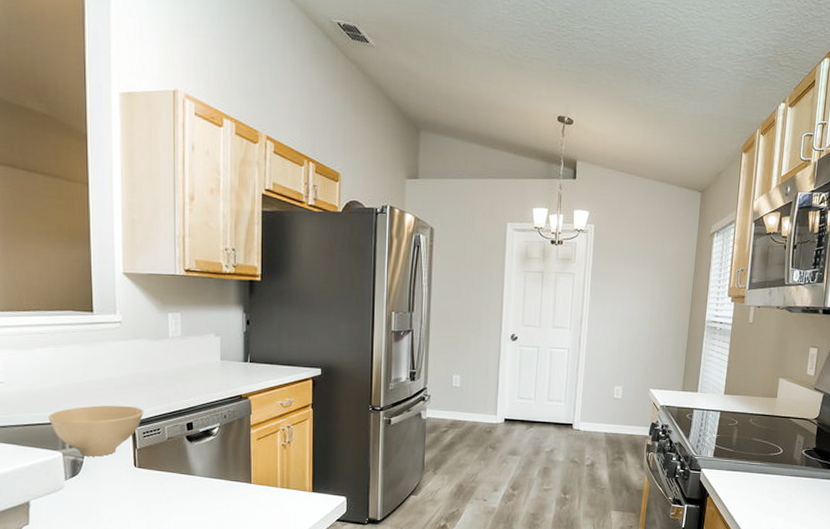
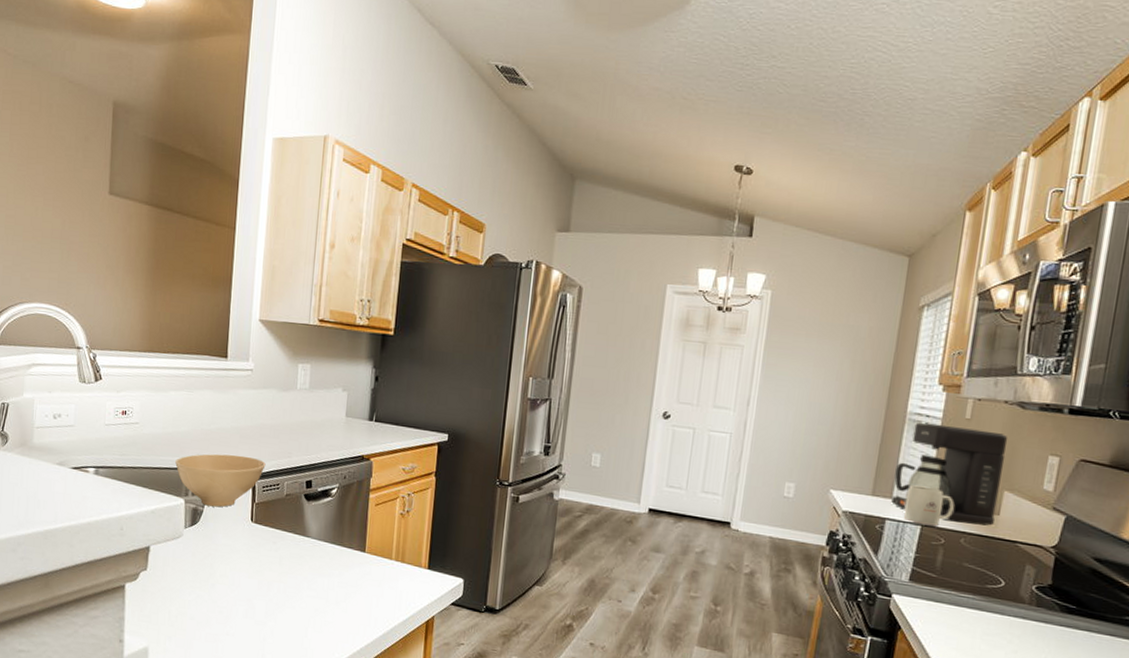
coffee maker: none [697,328,781,407] -> present [891,423,1008,526]
mug: none [706,379,744,411] -> present [903,485,954,527]

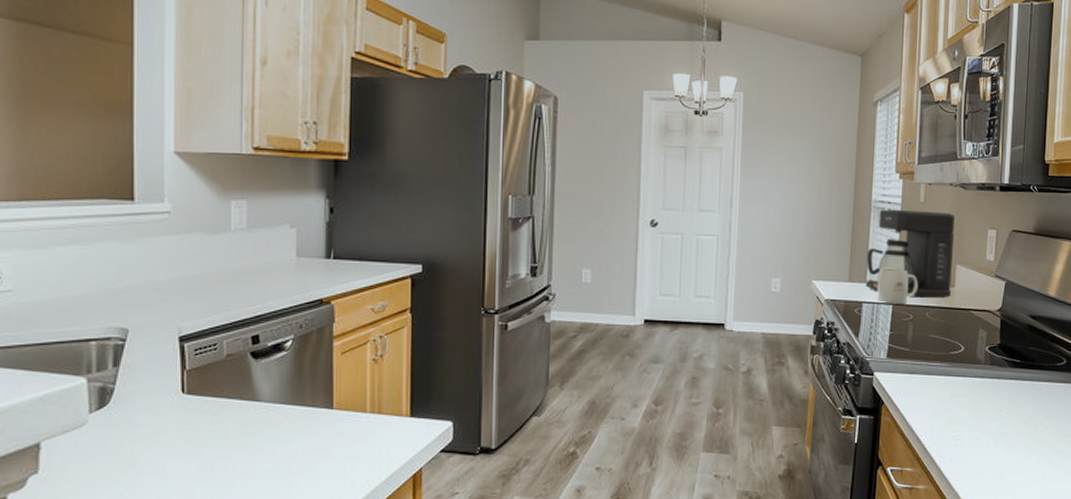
bowl: present [174,454,266,508] -> none [68,315,197,382]

